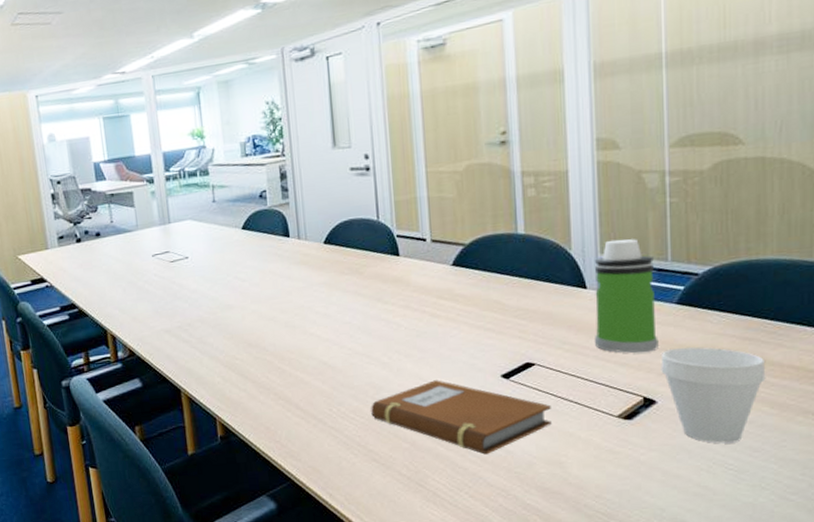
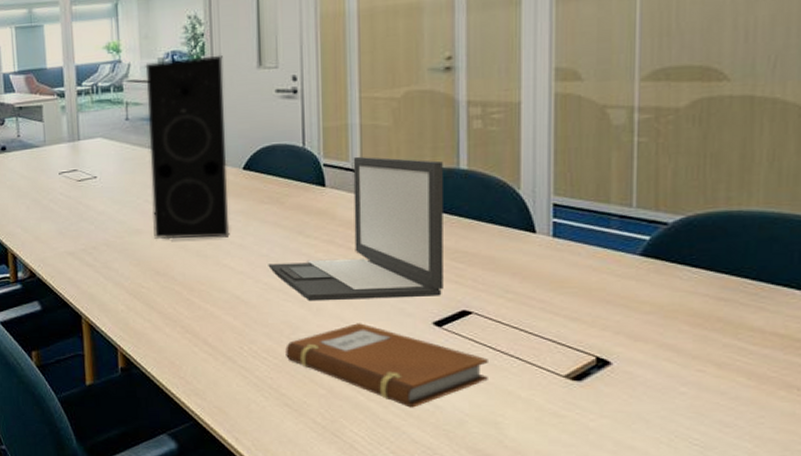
speaker: none [228,137,315,313] -> present [145,54,230,240]
laptop: none [351,226,509,363] -> present [268,156,443,302]
water bottle: present [594,239,659,353] -> none [543,180,617,308]
cup: present [660,347,766,444] -> none [618,305,744,415]

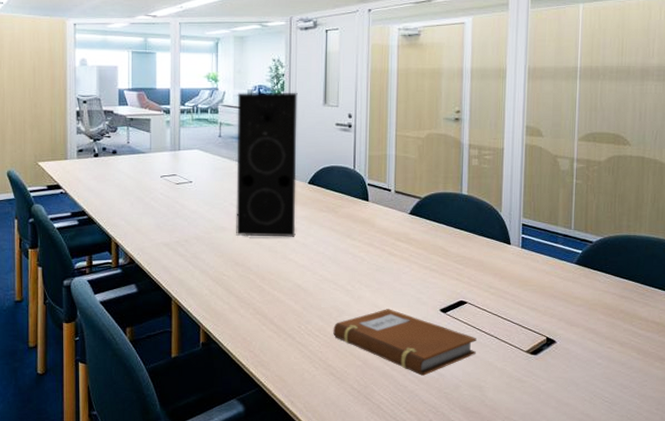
laptop: present [268,156,443,302] -> none [323,179,451,291]

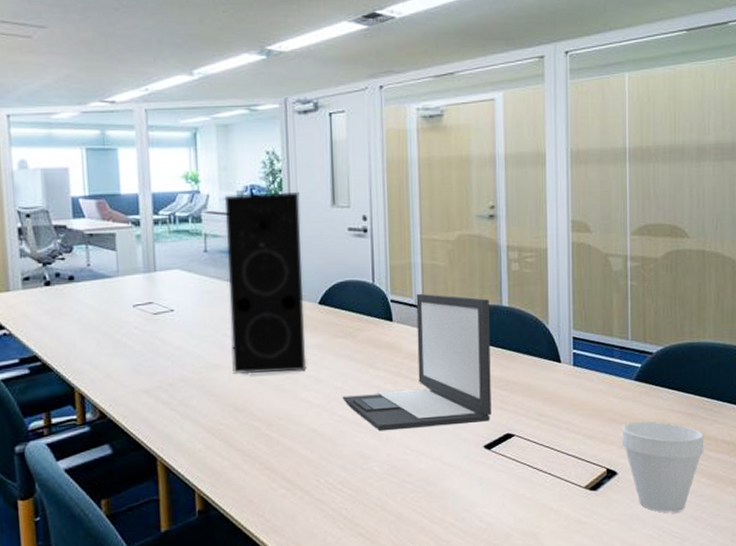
laptop: none [323,179,451,291] -> present [342,293,492,432]
notebook: present [333,309,476,376] -> none [359,450,528,527]
cup: none [561,300,636,380] -> present [621,421,704,513]

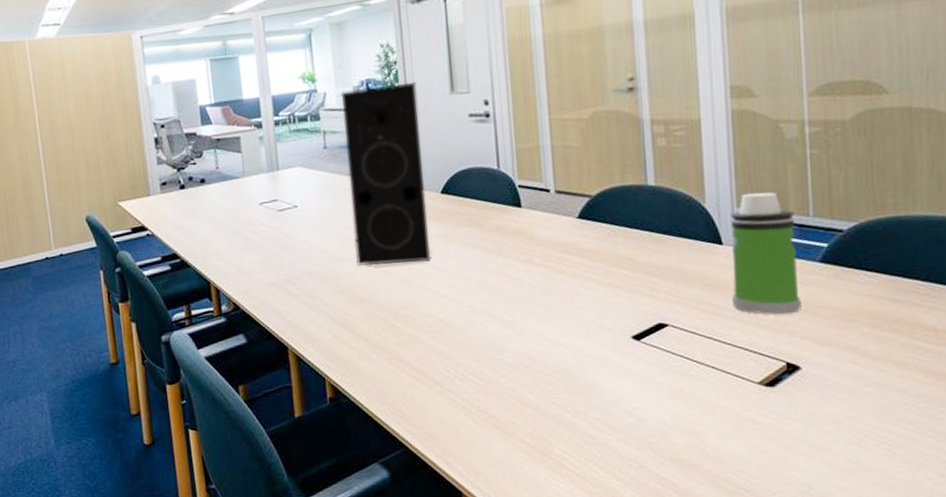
laptop: present [342,293,492,432] -> none [470,176,640,322]
water bottle: none [567,317,620,426] -> present [730,192,802,315]
cup: present [621,421,704,513] -> none [804,309,920,415]

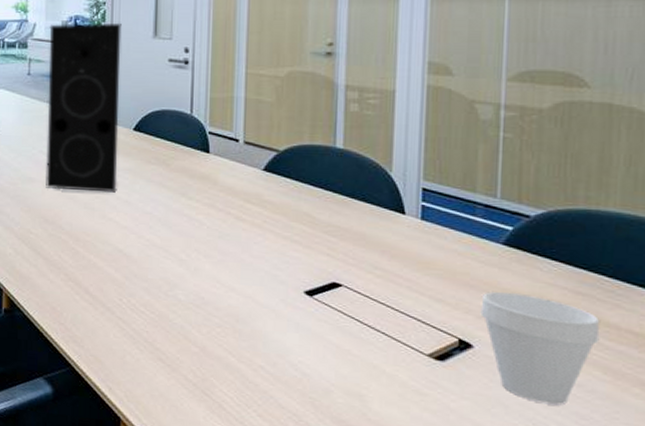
water bottle: present [730,192,802,315] -> none [410,167,481,292]
cup: none [804,309,920,415] -> present [480,292,601,406]

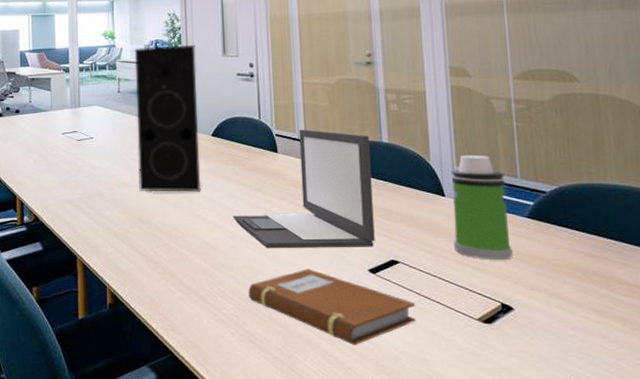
laptop: none [151,127,320,267] -> present [233,129,375,249]
notebook: none [162,285,355,373] -> present [248,269,416,345]
water bottle: none [410,167,481,292] -> present [450,155,513,261]
cup: present [480,292,601,406] -> none [515,260,616,357]

